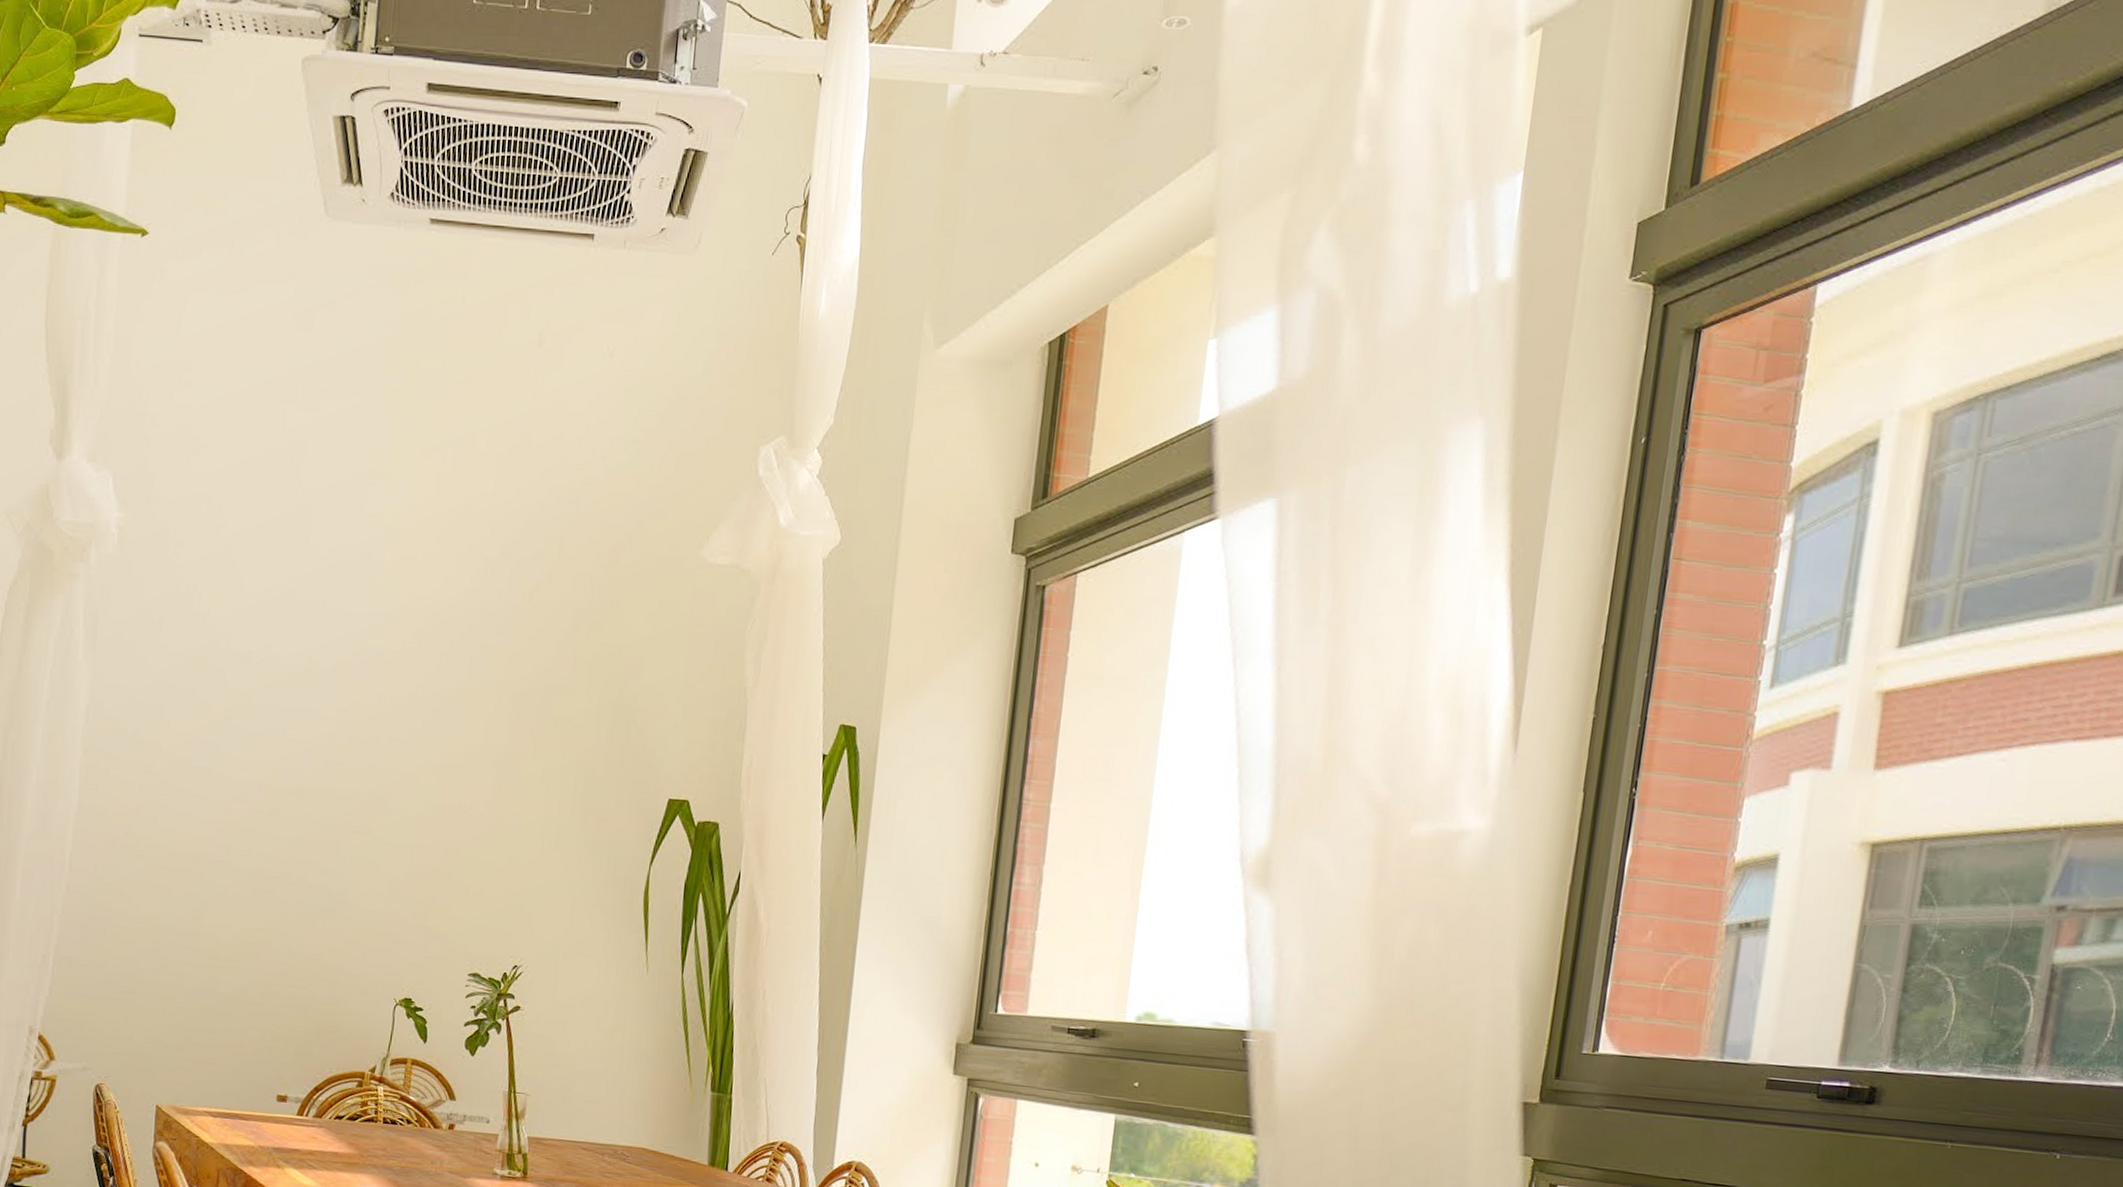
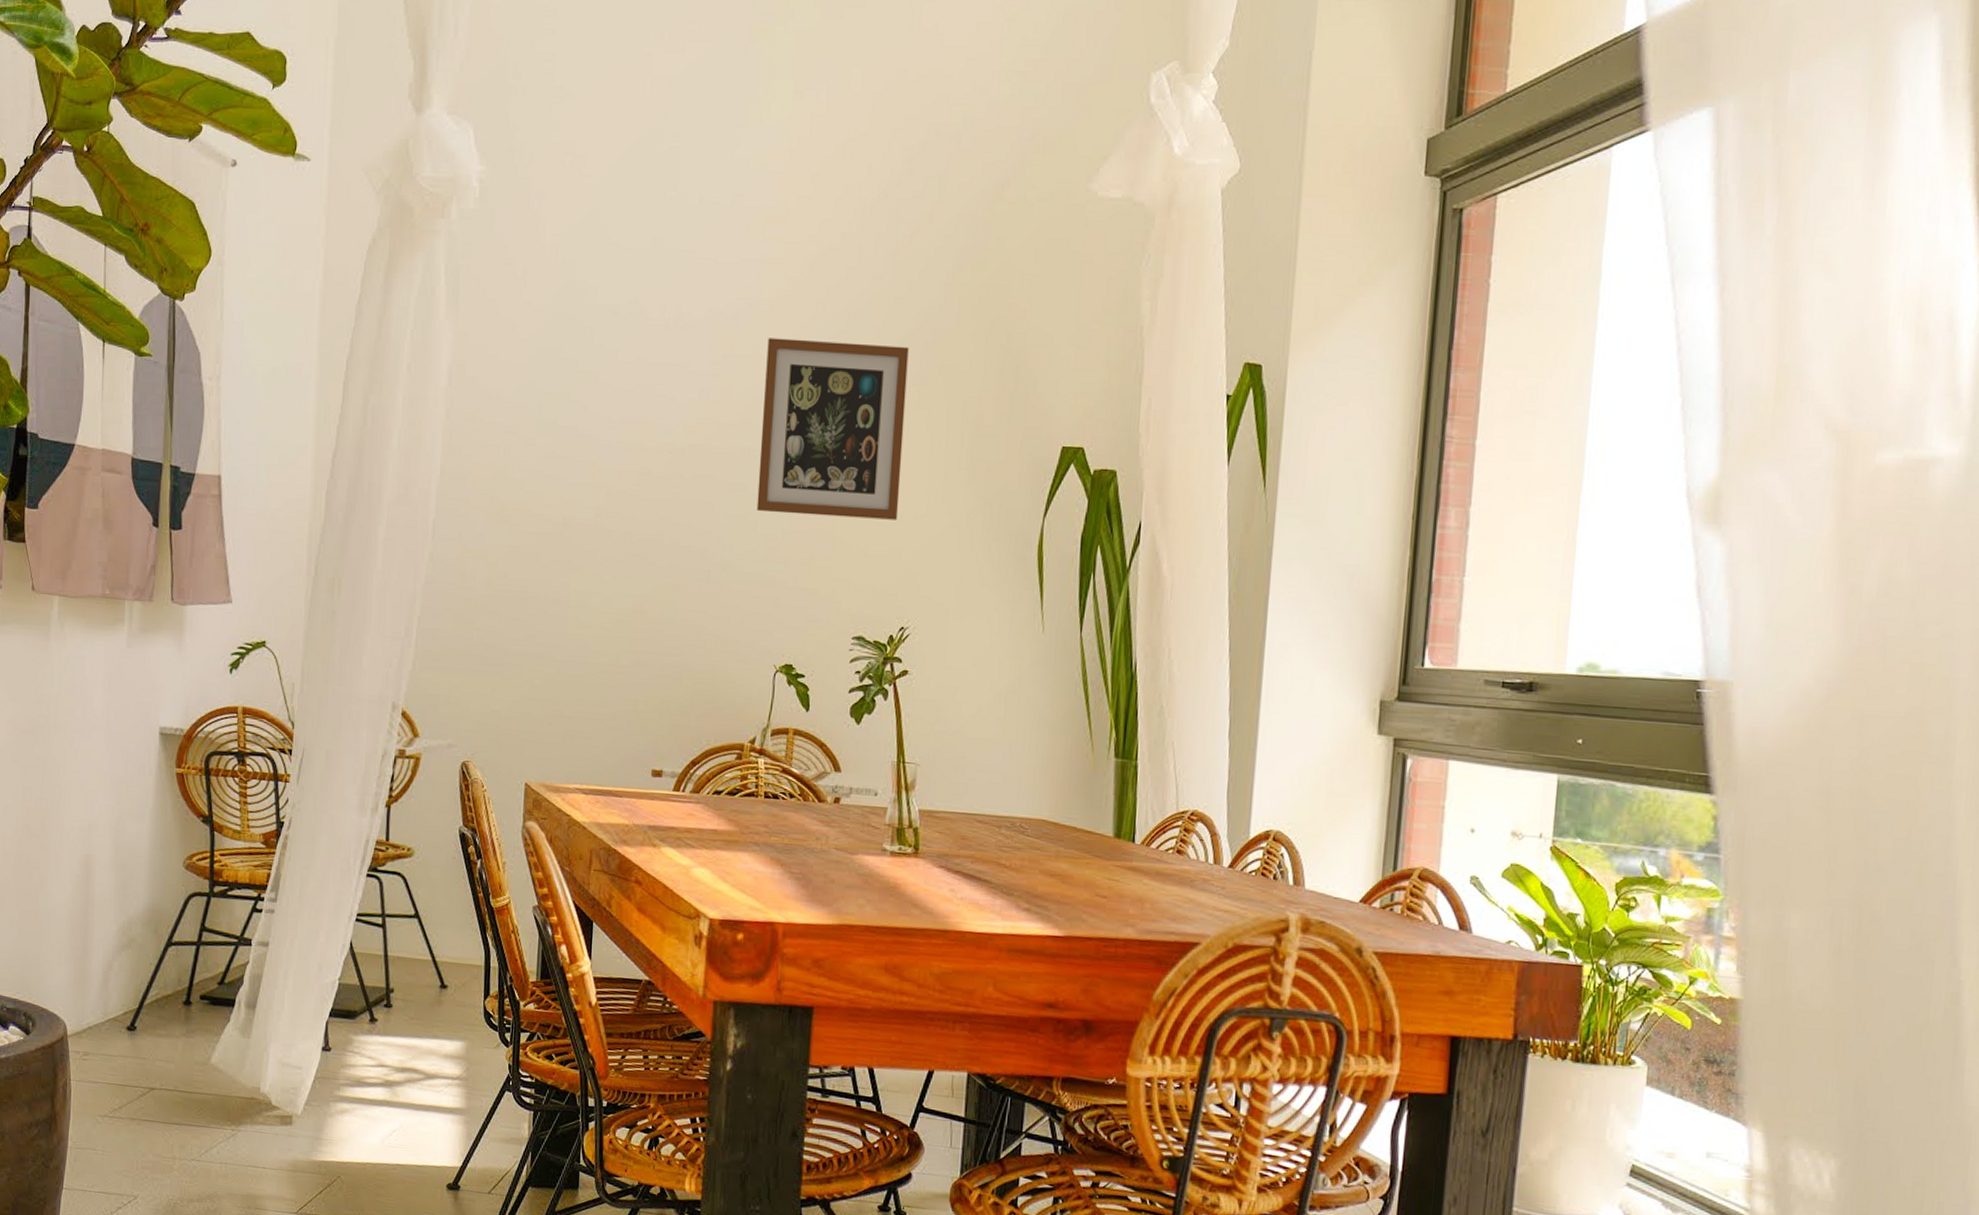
wall art: none [380,687,527,864] -> present [756,338,909,520]

